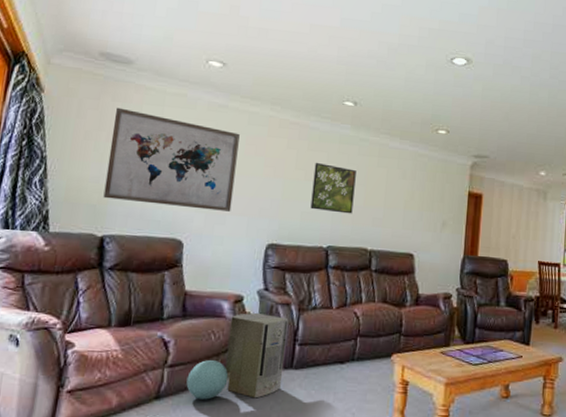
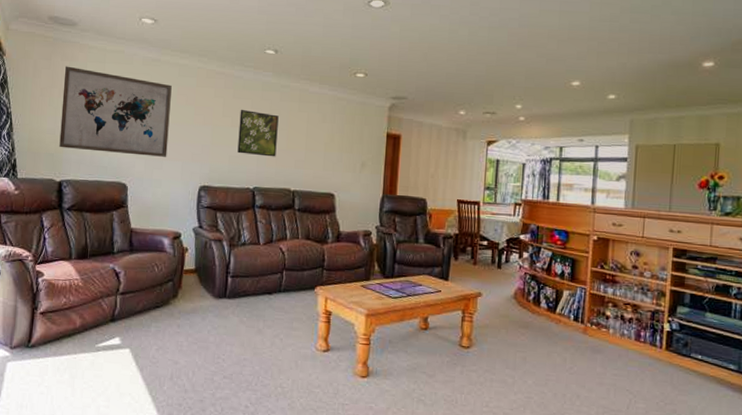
ball: present [186,360,229,400] -> none [136,289,171,324]
air purifier: present [225,312,289,399] -> none [168,247,221,323]

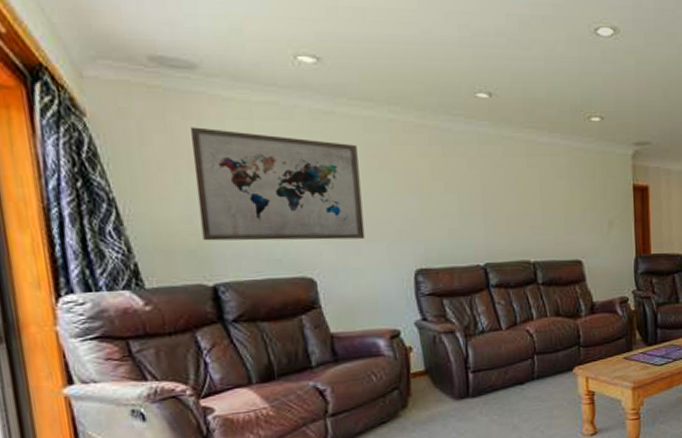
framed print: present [237,109,279,157] -> none [454,169,507,225]

